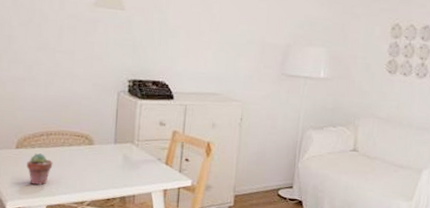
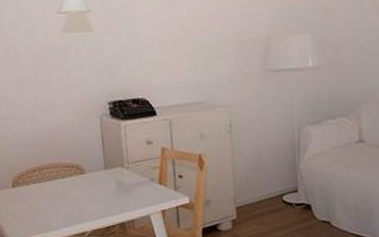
potted succulent: present [27,152,53,185] -> none [25,188,50,221]

